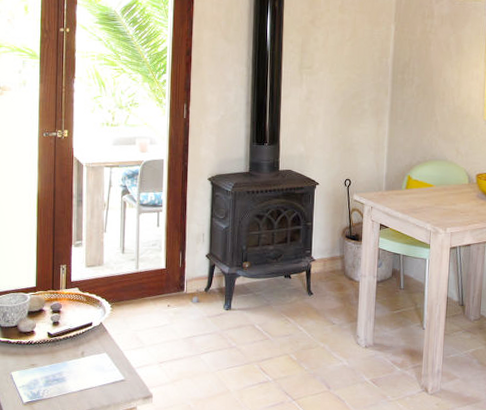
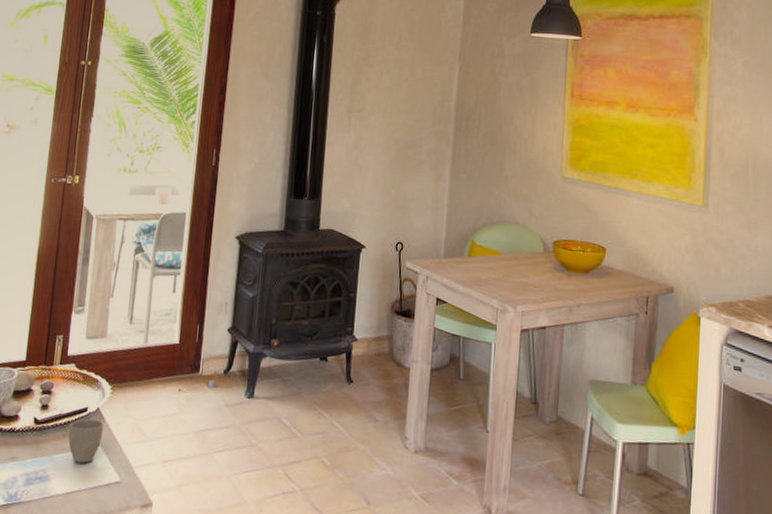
mug: none [77,331,107,367] -> present [68,418,104,463]

